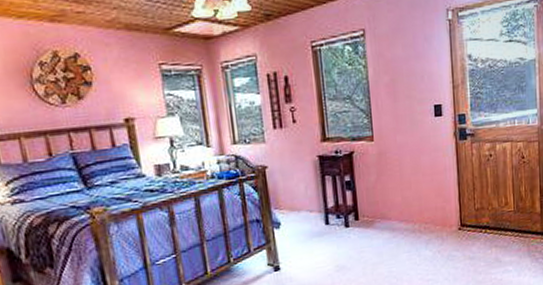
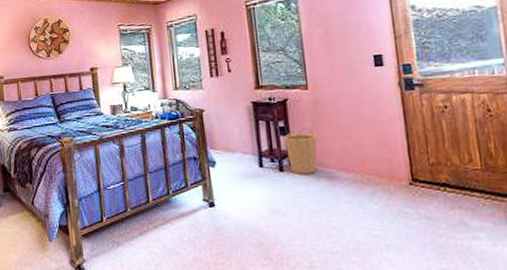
basket: none [349,181,381,229] -> present [283,127,317,174]

